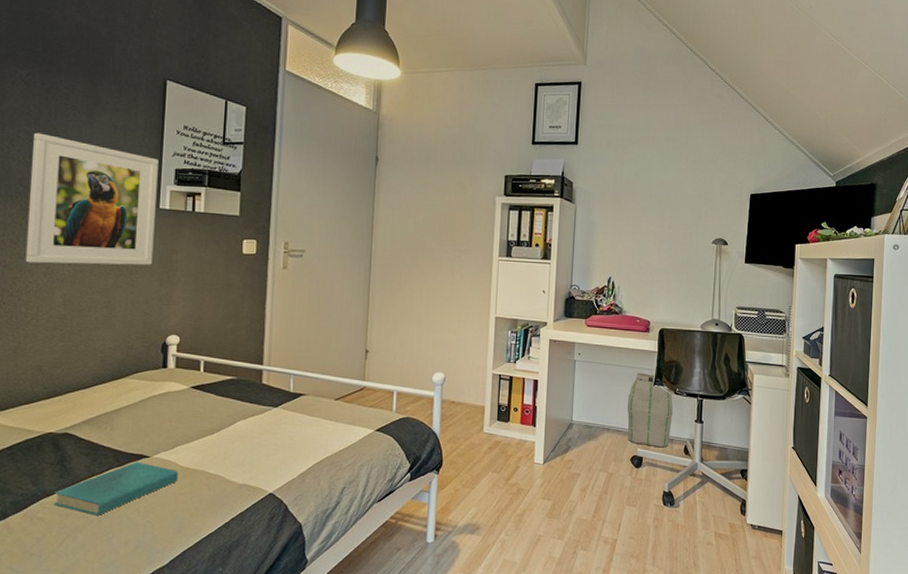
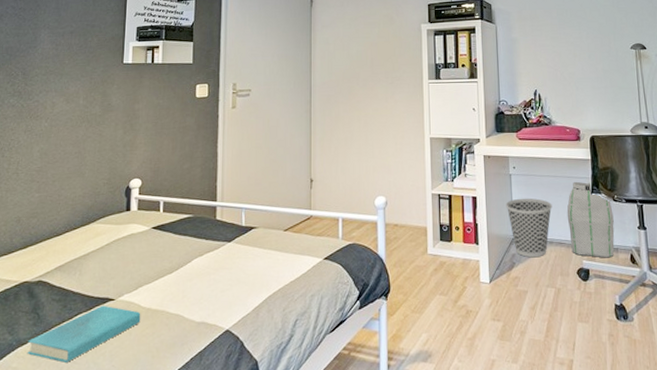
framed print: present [25,132,158,266] -> none [9,7,123,122]
wastebasket: none [567,384,614,443] -> present [506,198,552,258]

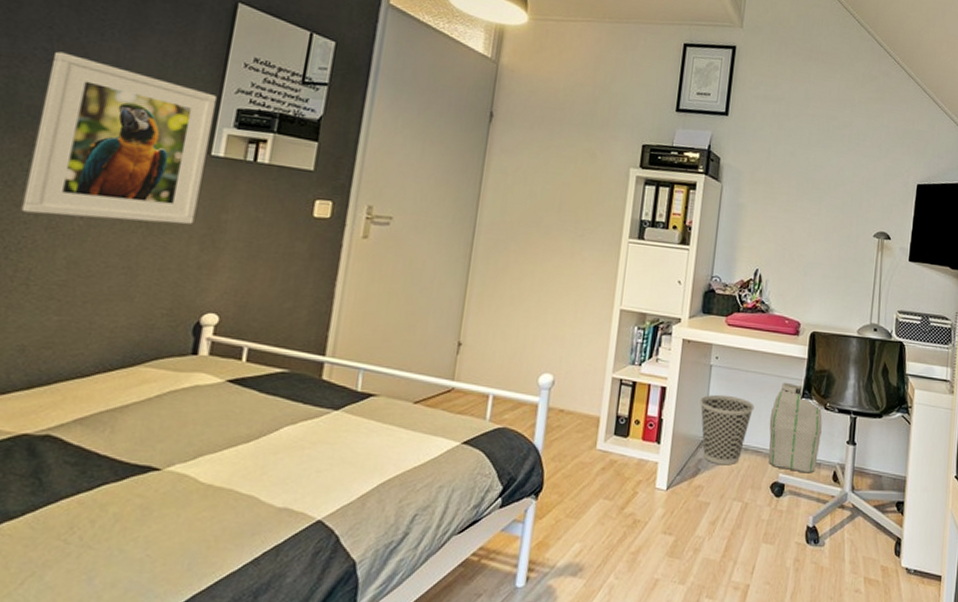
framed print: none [9,7,123,122] -> present [21,51,217,225]
book: present [27,305,141,363] -> none [17,475,198,547]

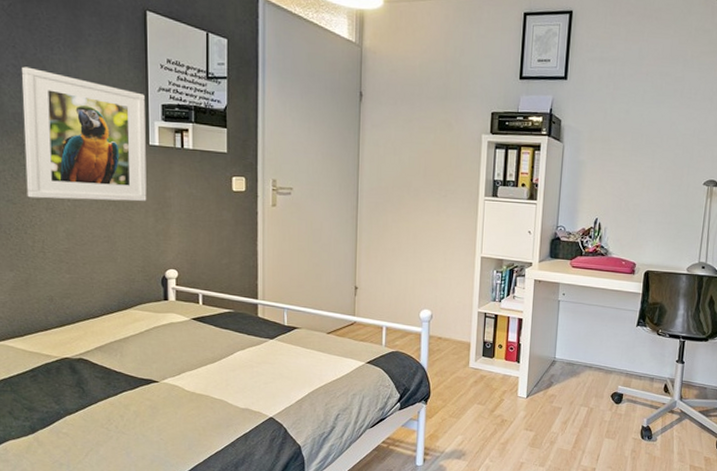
wastebasket: present [700,394,755,466] -> none [551,324,597,380]
skirt: present [768,382,822,474] -> none [609,313,655,386]

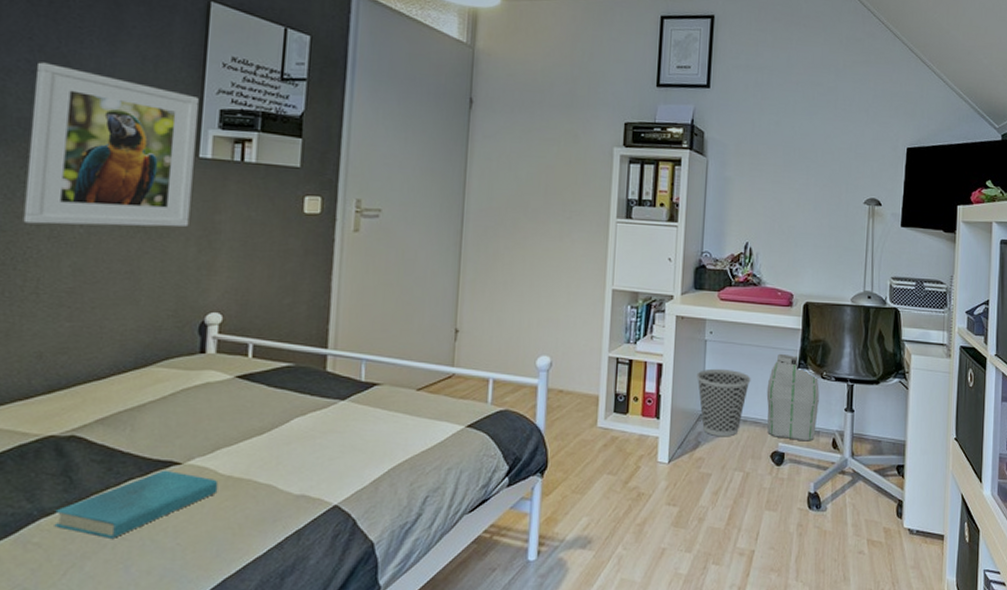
book: none [75,385,186,433] -> present [54,470,219,538]
wastebasket: none [551,324,597,380] -> present [696,368,751,437]
skirt: none [609,313,655,386] -> present [766,353,819,442]

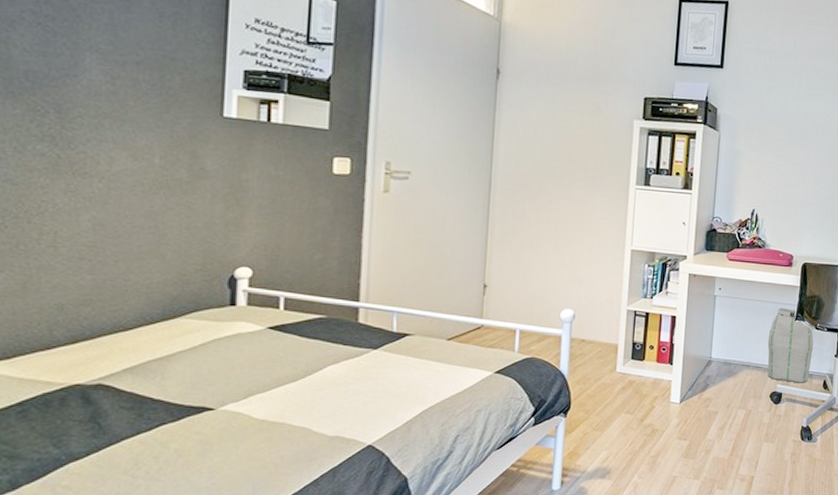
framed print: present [23,62,199,228] -> none [36,14,221,185]
book: present [54,470,219,538] -> none [84,415,253,480]
wastebasket: present [696,368,751,437] -> none [706,320,755,380]

